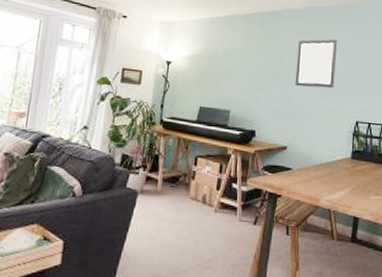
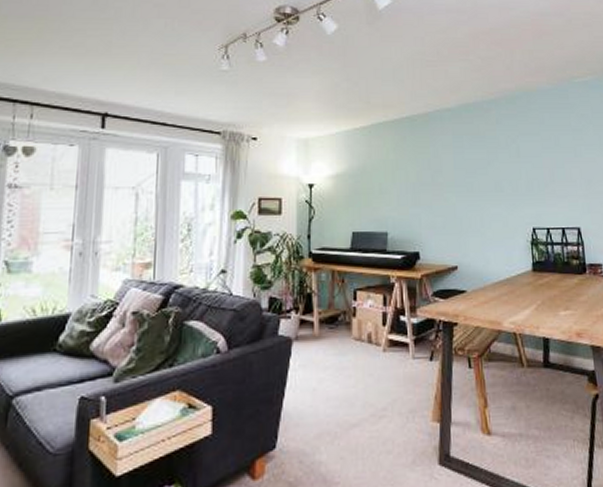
wall art: present [295,39,338,89] -> none [456,137,503,196]

